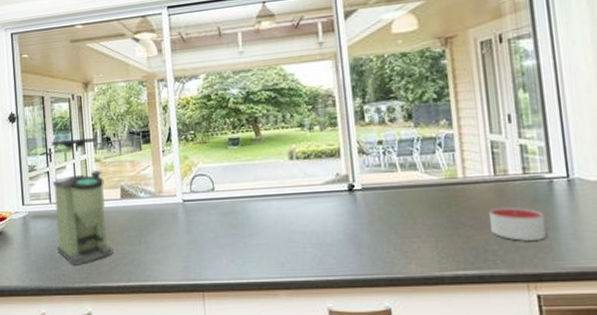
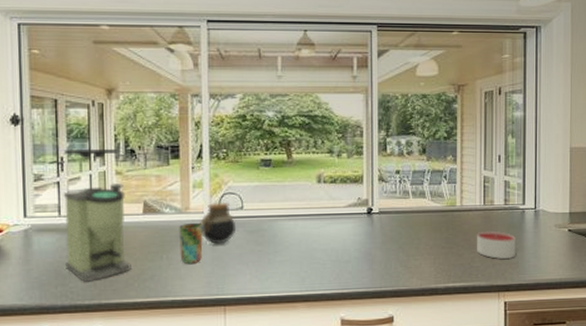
cup: none [154,205,178,249] -> present [179,222,203,265]
jar: none [173,183,210,228] -> present [200,201,237,244]

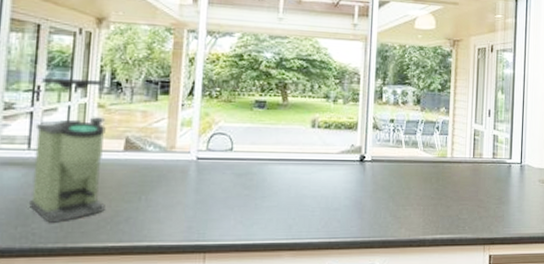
cup: present [179,222,203,265] -> none [160,162,188,207]
jar: present [200,201,237,244] -> none [185,142,224,186]
candle: present [477,231,517,259] -> none [465,183,503,212]

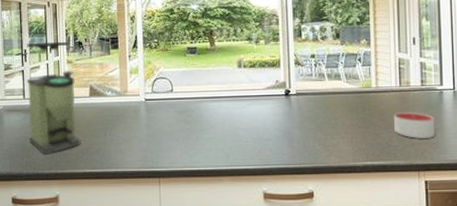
candle: none [465,183,503,212] -> present [394,111,435,139]

